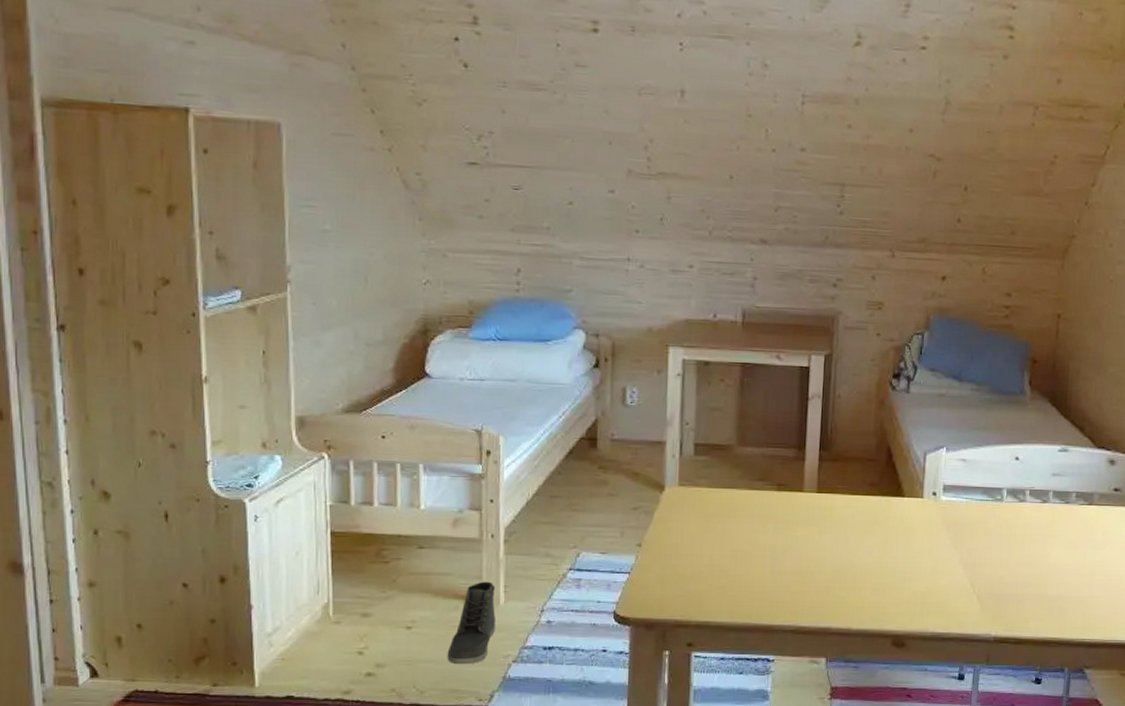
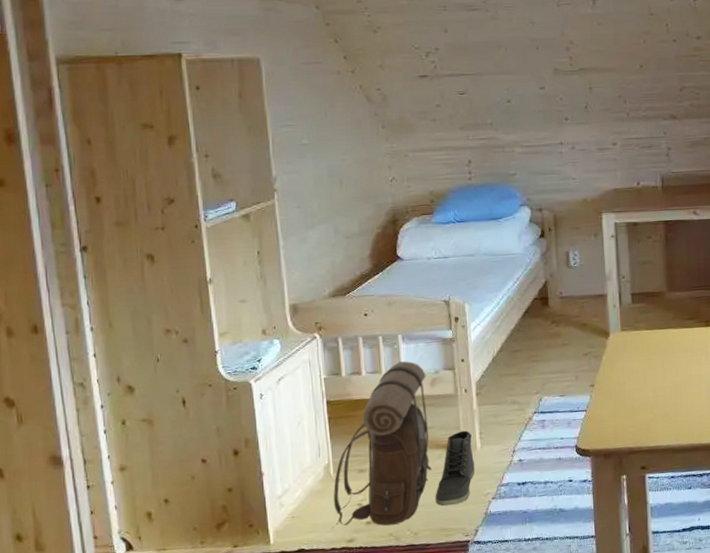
backpack: none [328,495,448,679] -> present [333,361,432,528]

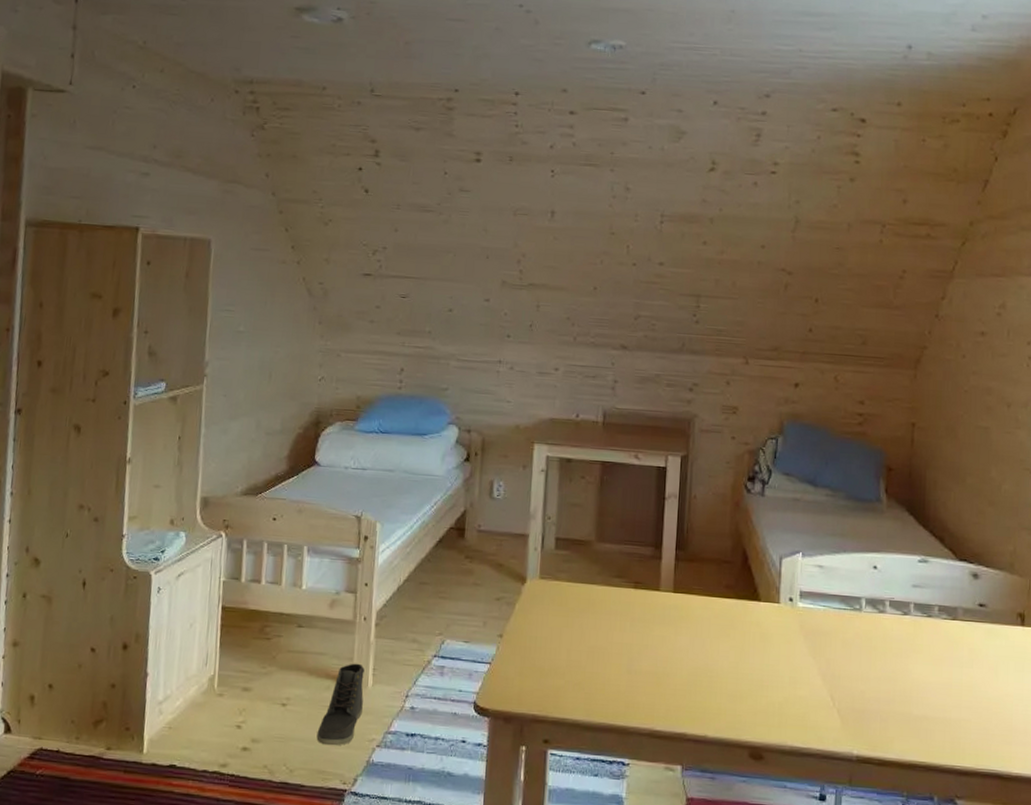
backpack: present [333,361,432,528] -> none [208,575,327,756]

